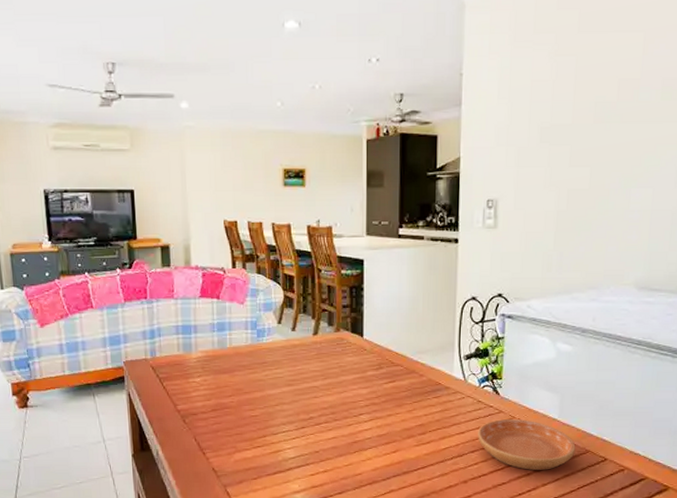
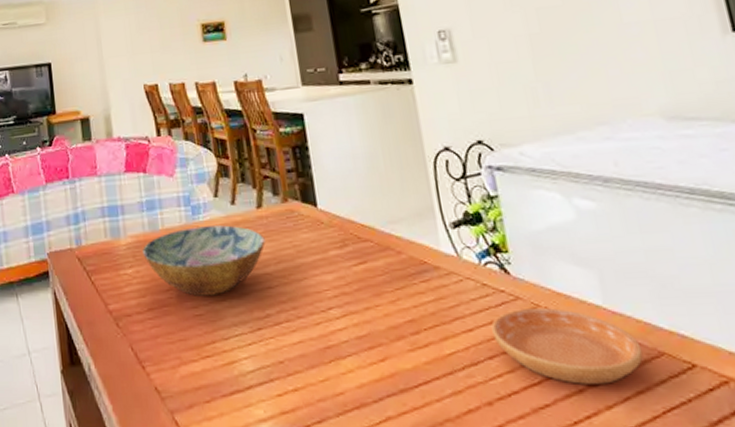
bowl: none [211,347,317,401] -> present [142,225,266,296]

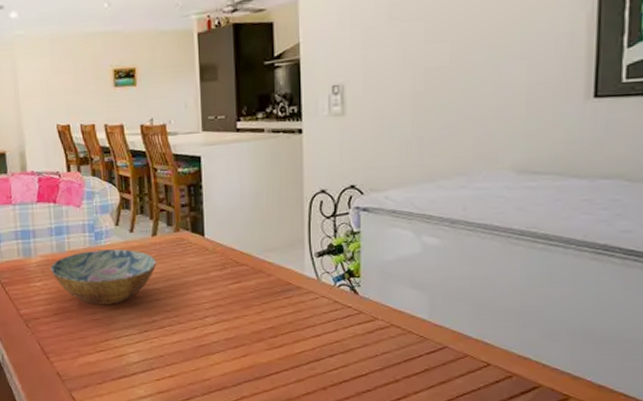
saucer: present [491,308,643,384] -> none [336,321,451,376]

